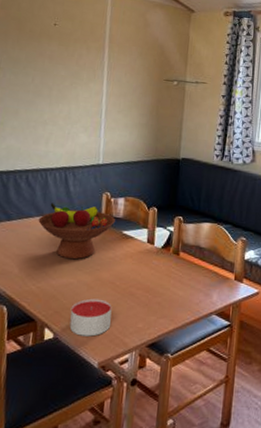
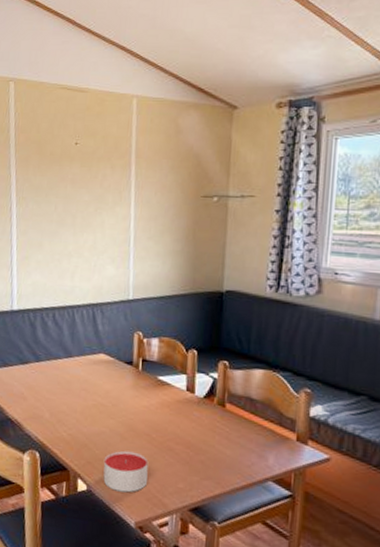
fruit bowl: present [38,203,115,260] -> none [67,343,149,407]

